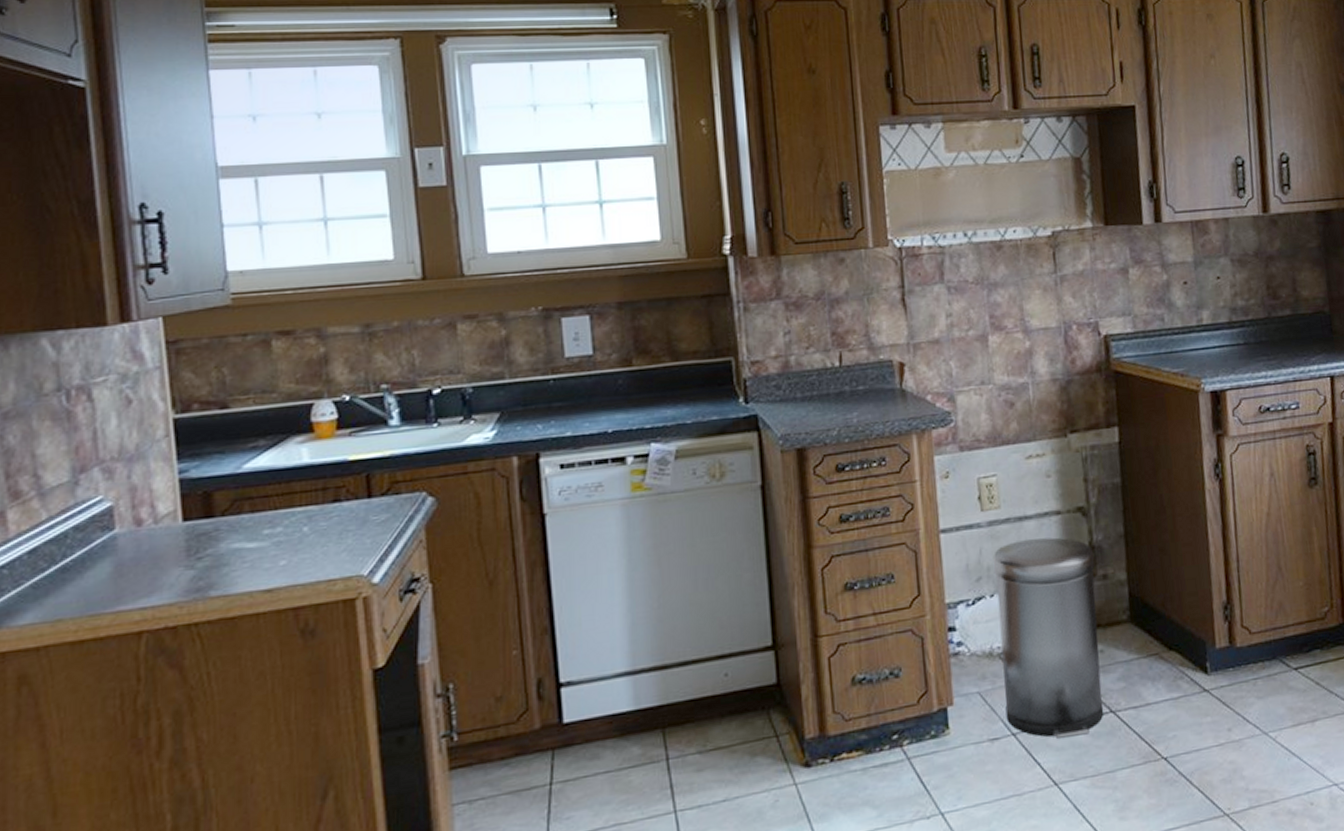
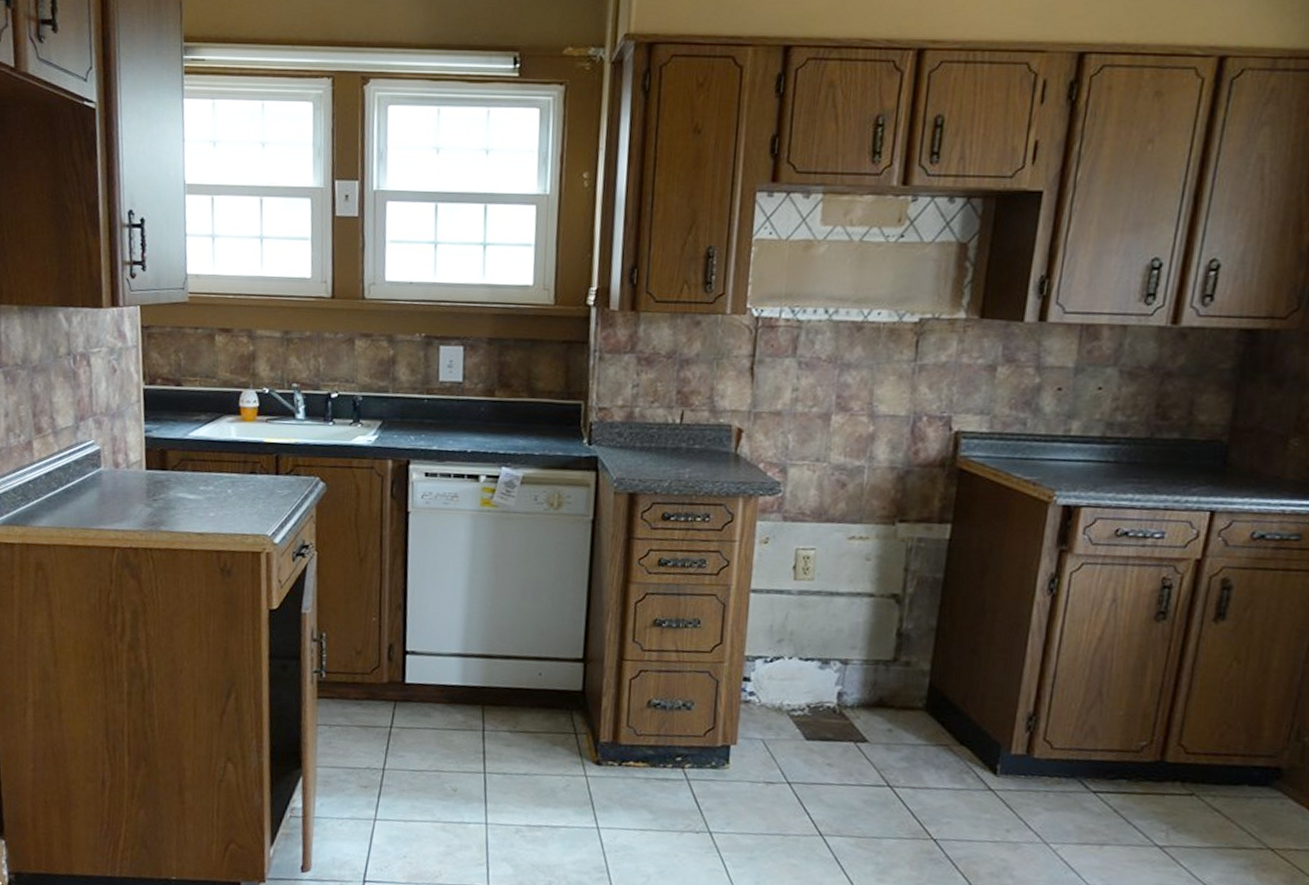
pedal bin: present [993,537,1104,740] -> none [784,613,901,800]

